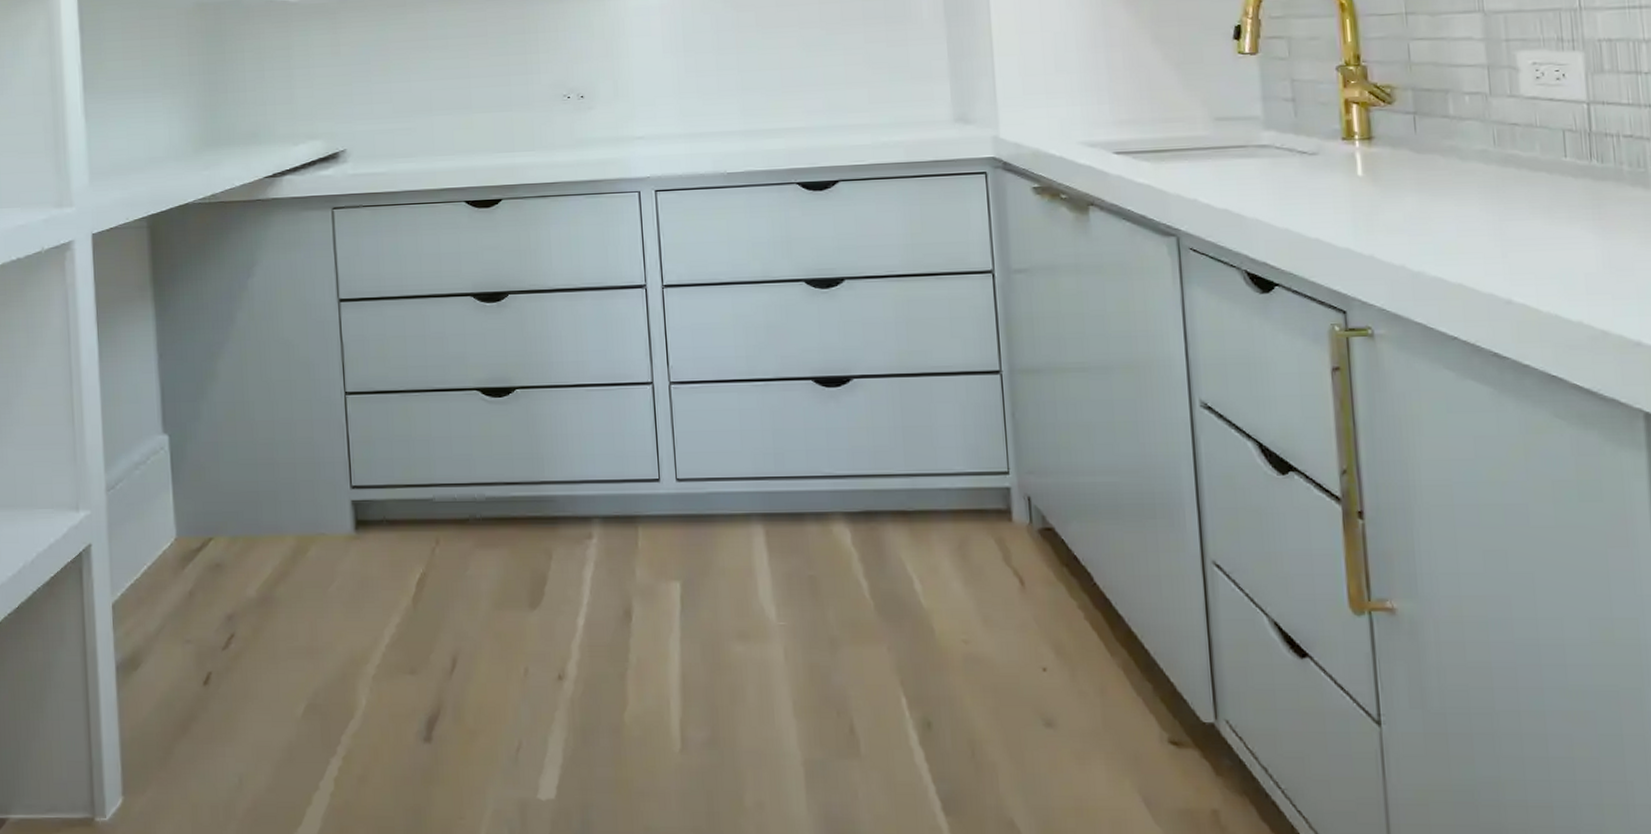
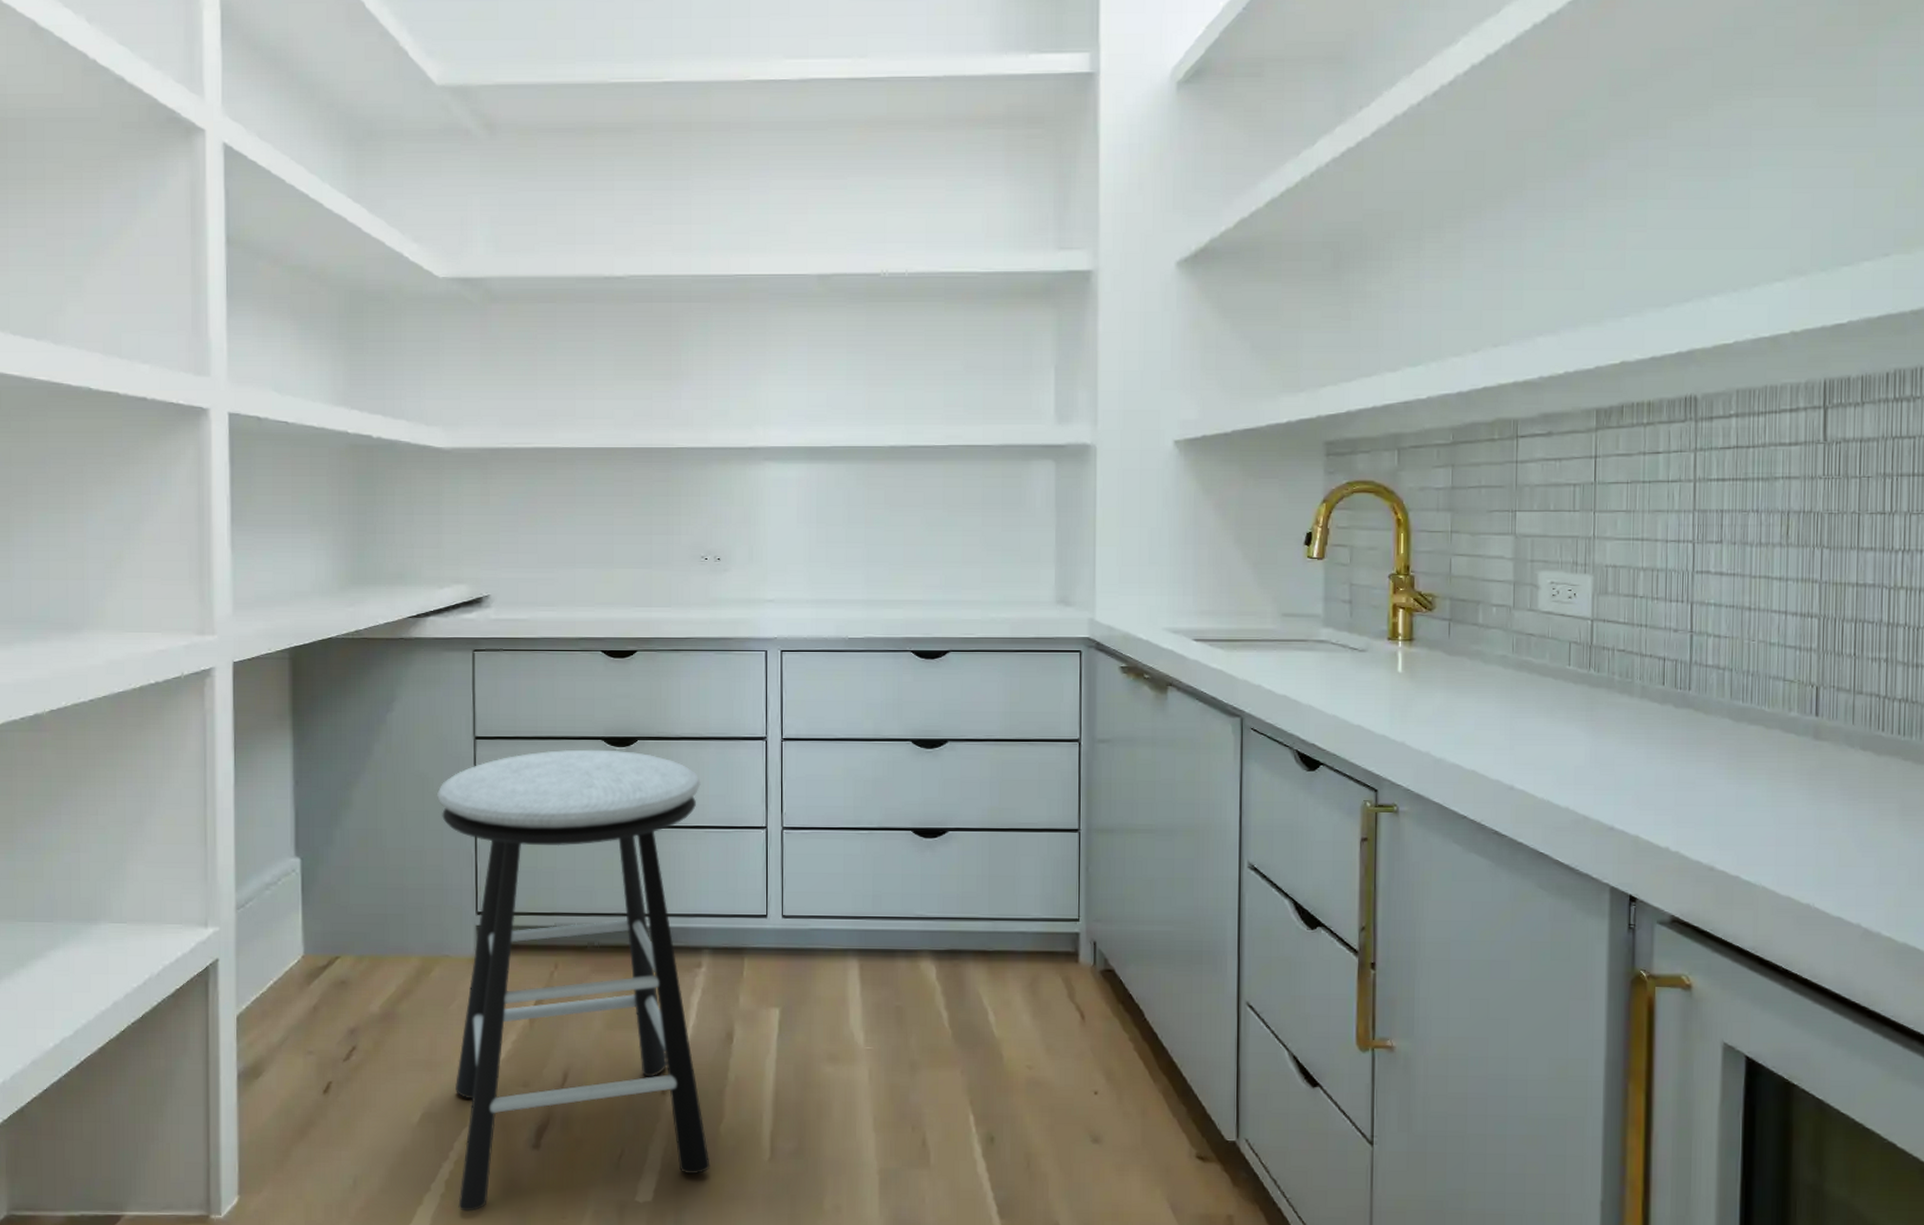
stool: none [303,306,616,812] -> present [437,749,710,1212]

